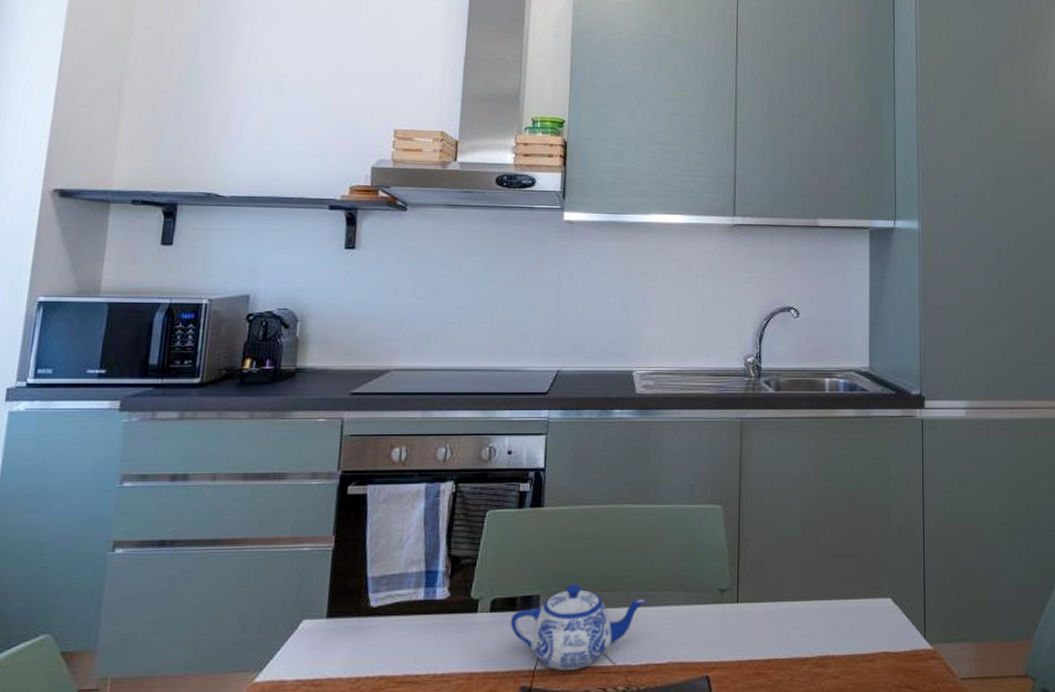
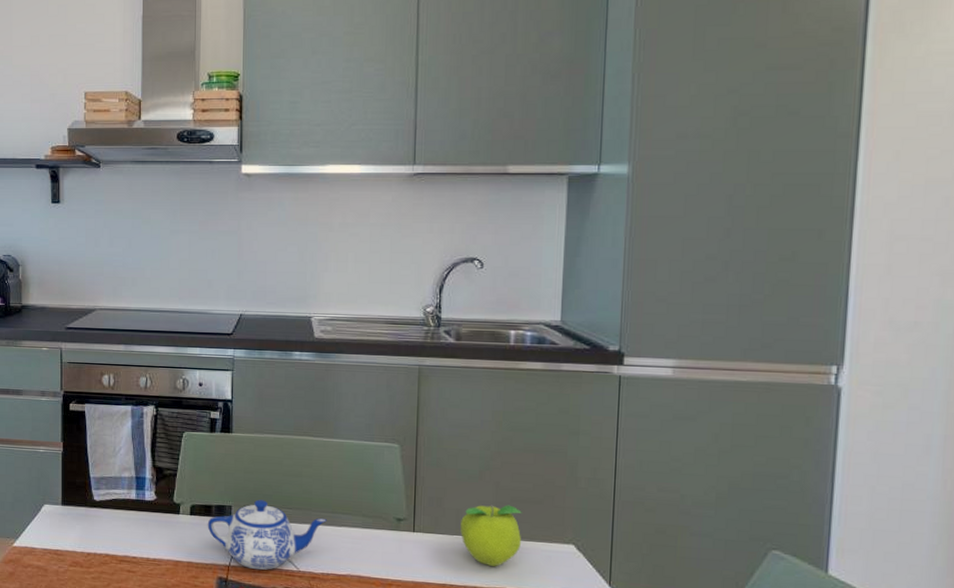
fruit: none [784,561,842,633] -> present [460,505,522,567]

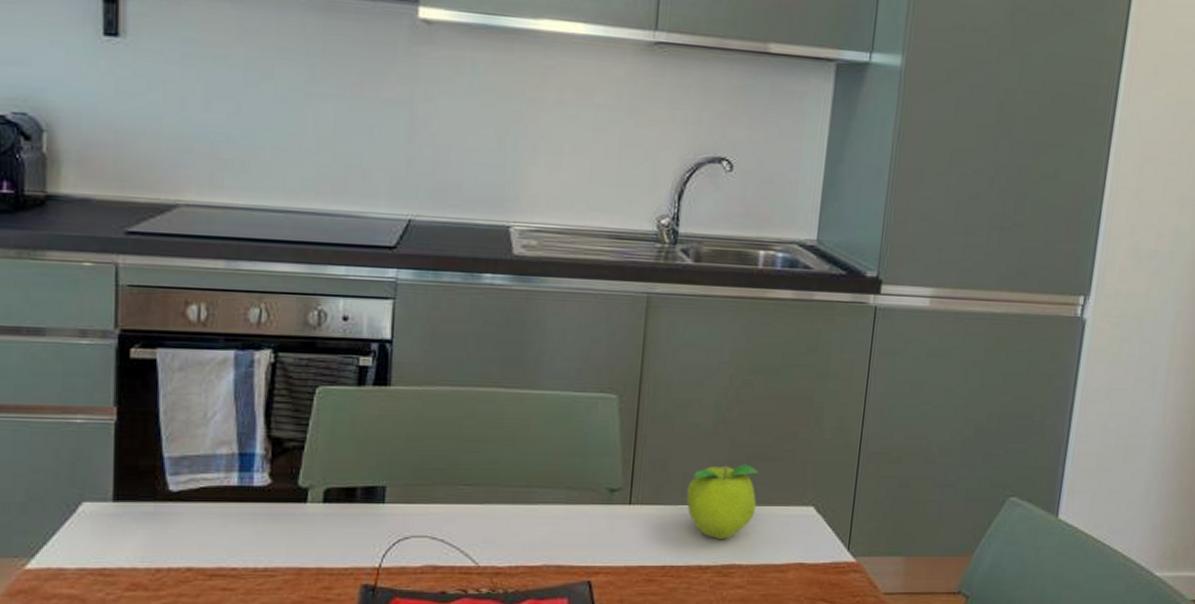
teapot: present [207,499,327,570] -> none [348,475,519,569]

